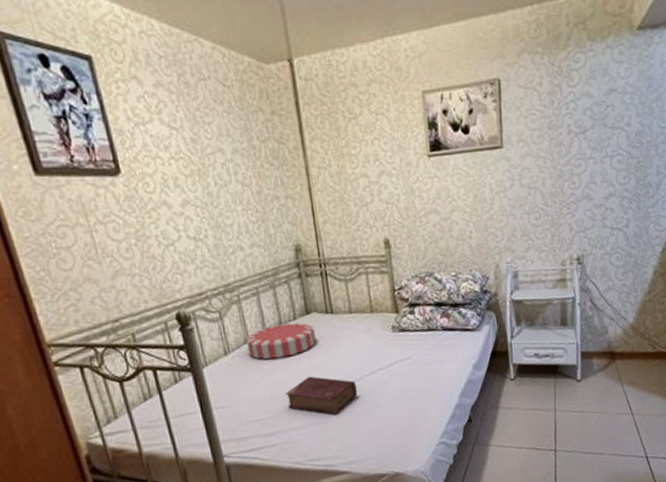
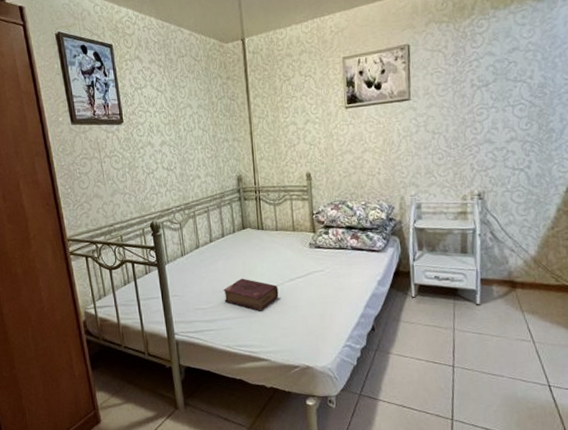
cushion: present [246,322,316,360] -> none [197,235,249,262]

